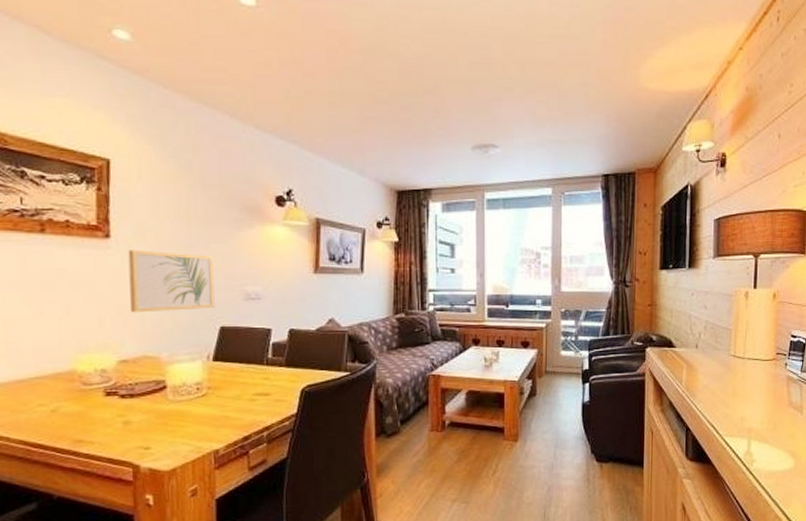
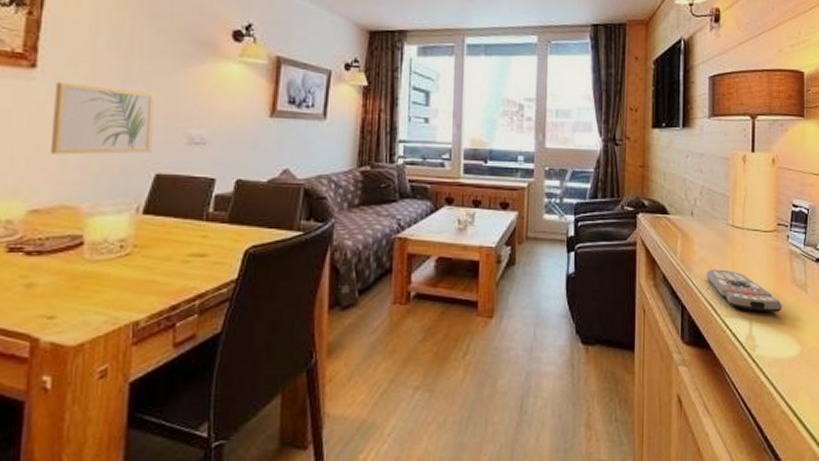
remote control: none [709,395,779,432] -> present [707,269,782,312]

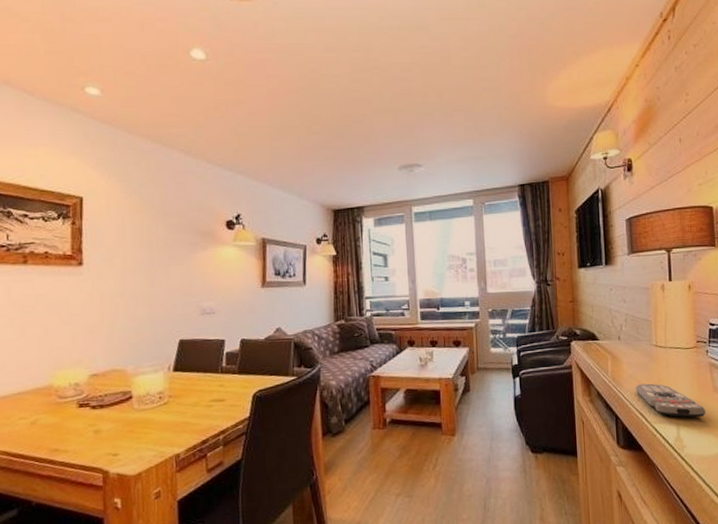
wall art: present [51,82,155,155] -> none [98,274,174,331]

